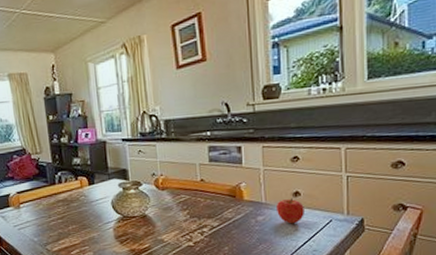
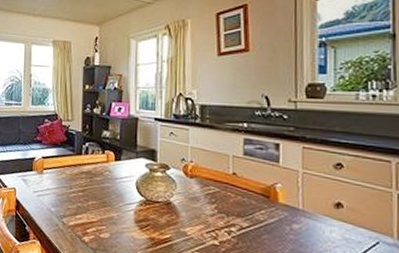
fruit: present [275,198,304,224] -> none [314,209,347,240]

